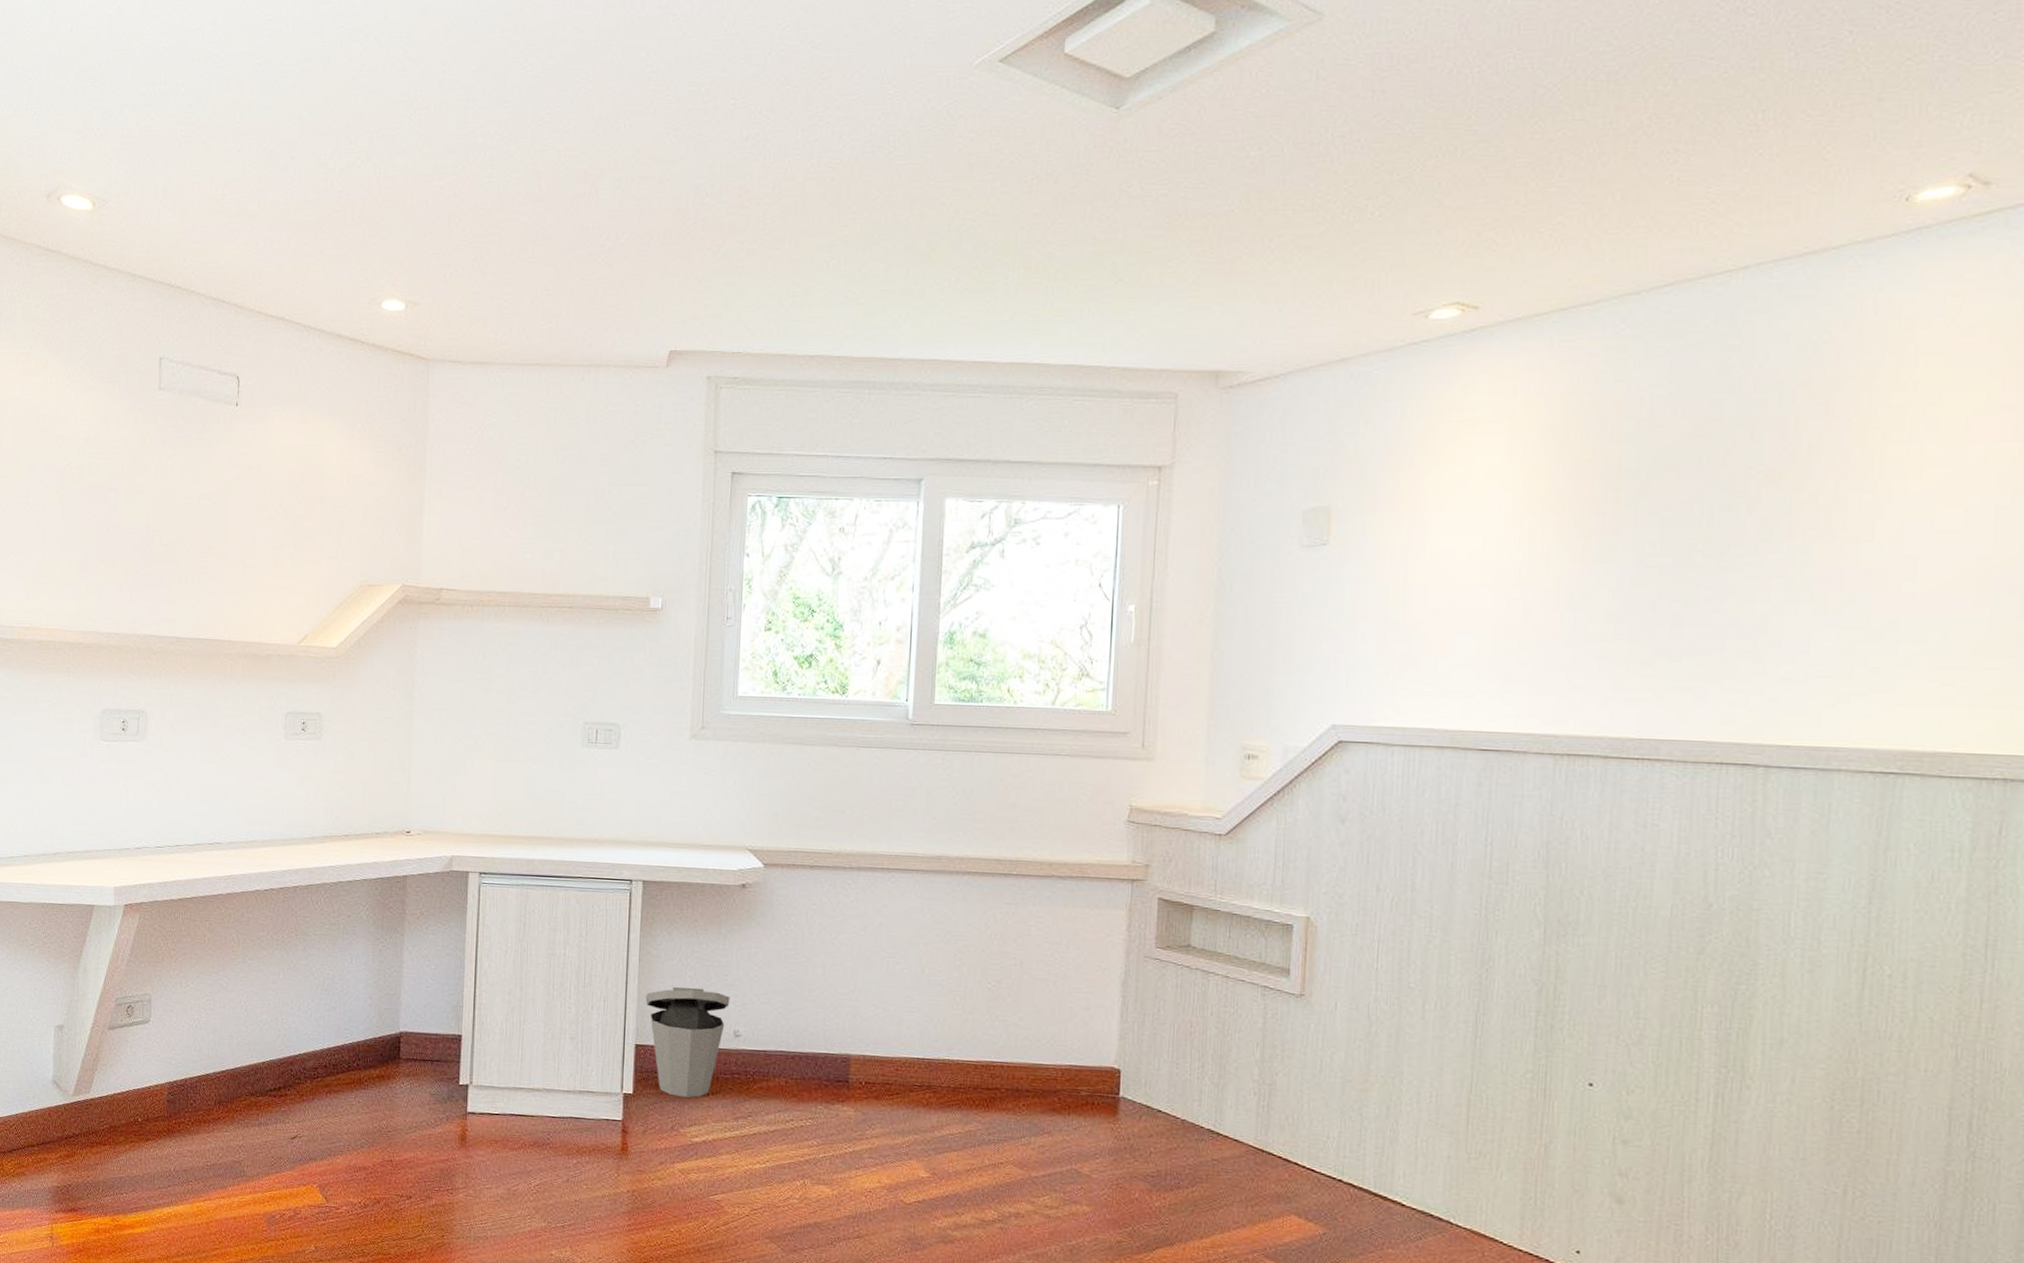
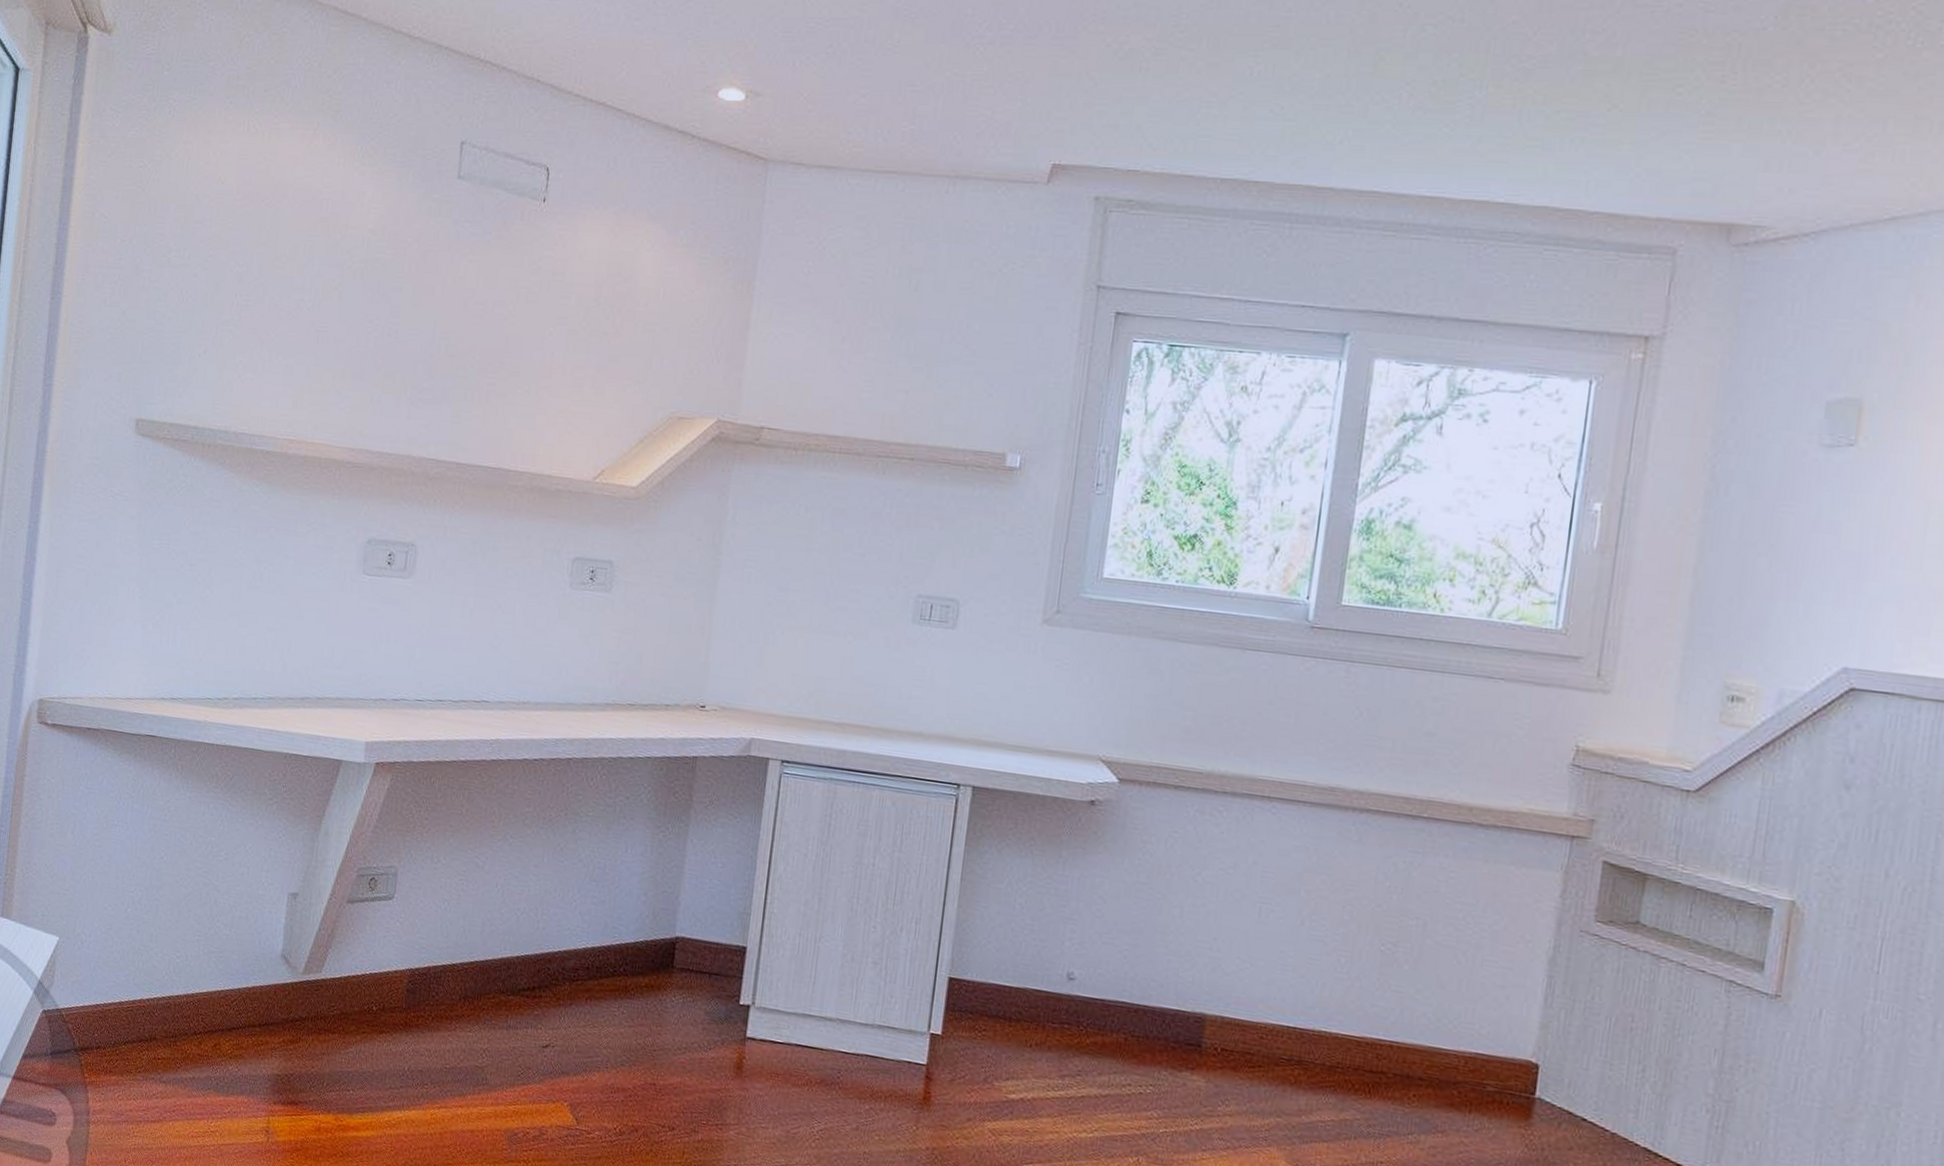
trash can: present [645,987,730,1098] -> none [964,914,1066,1047]

